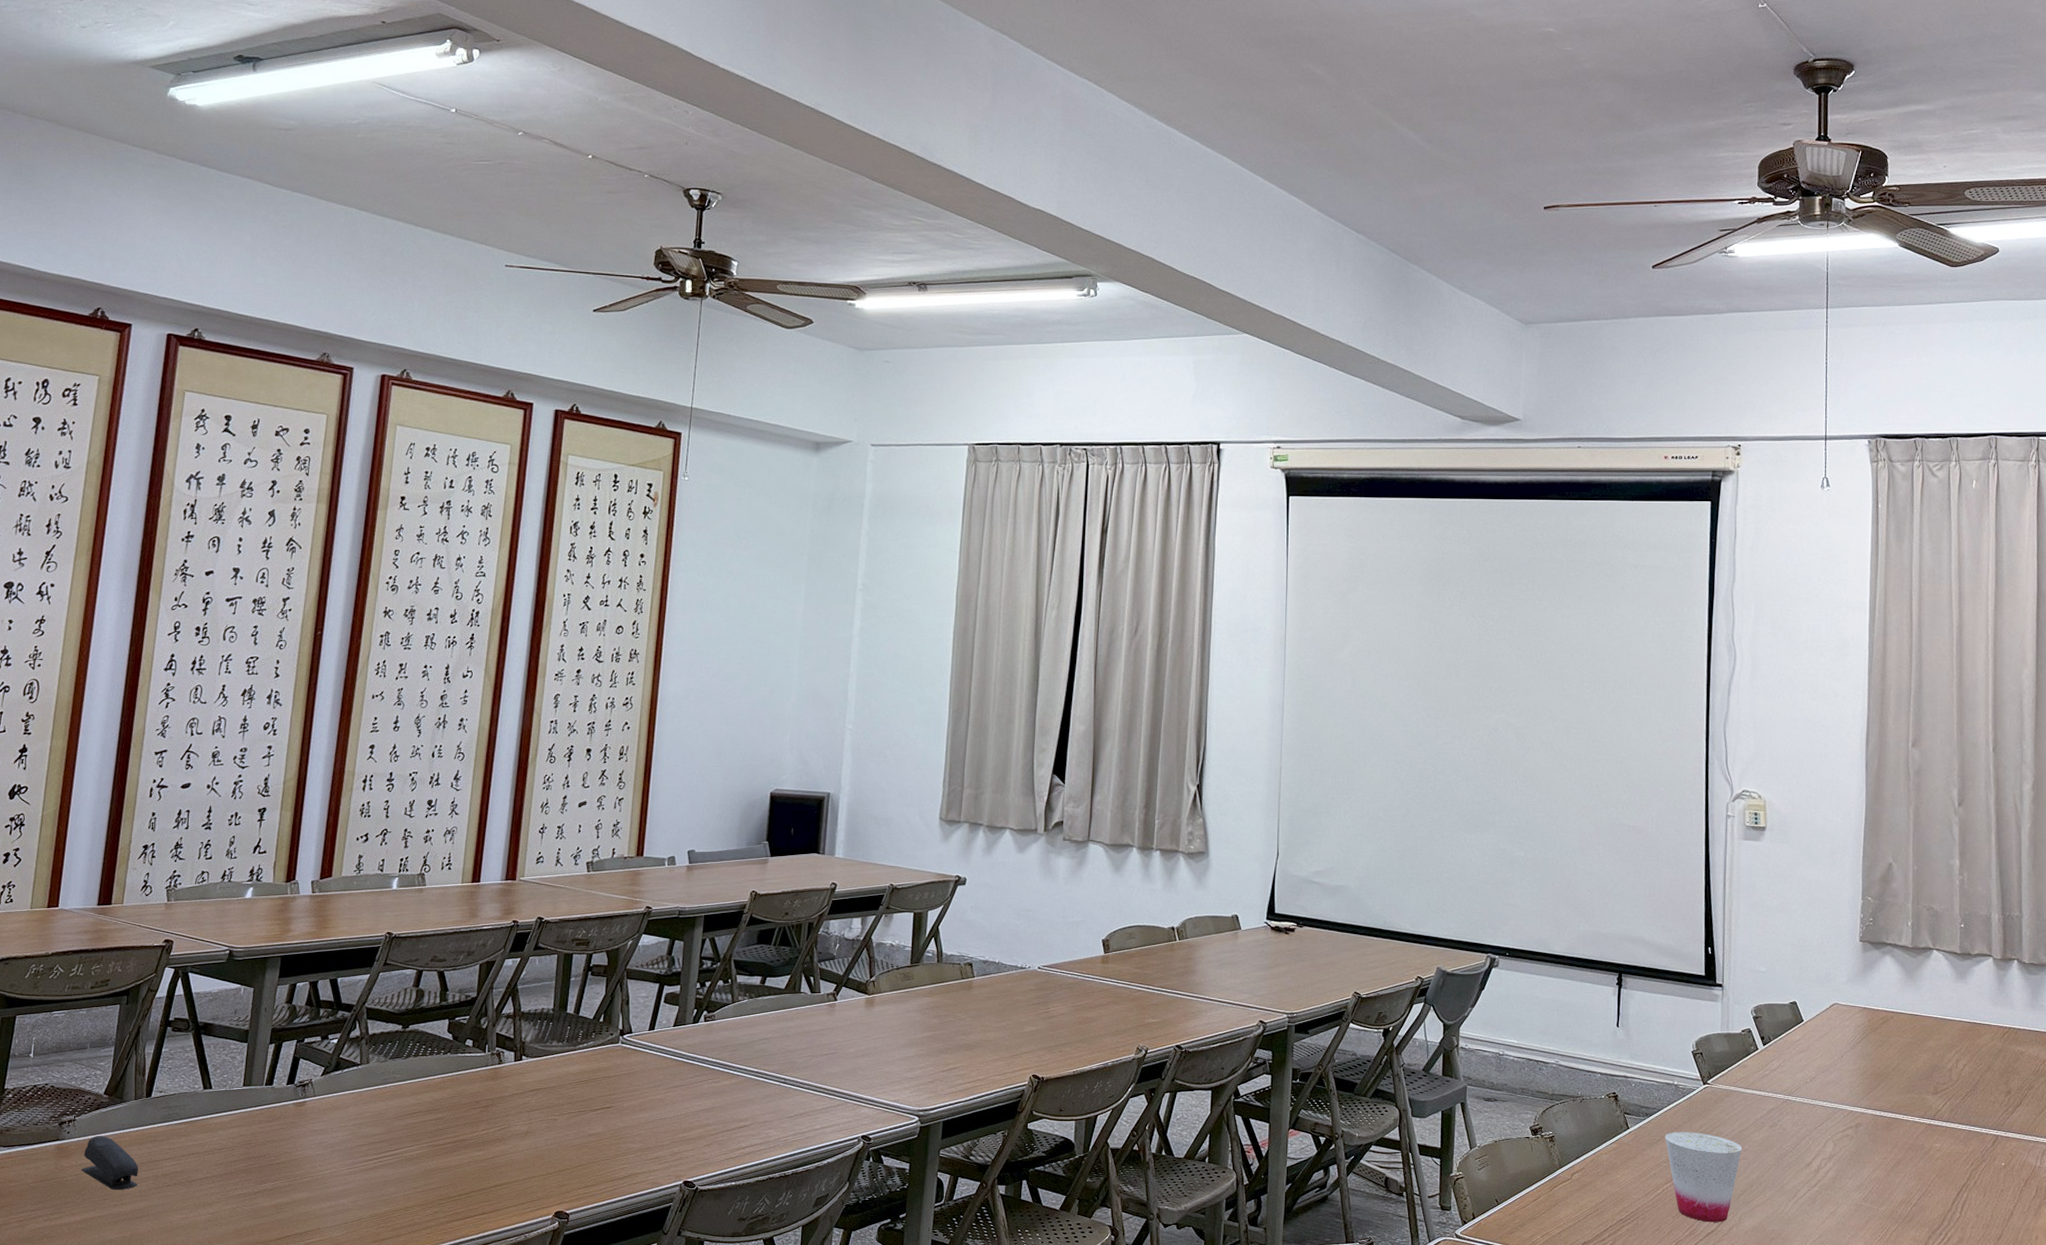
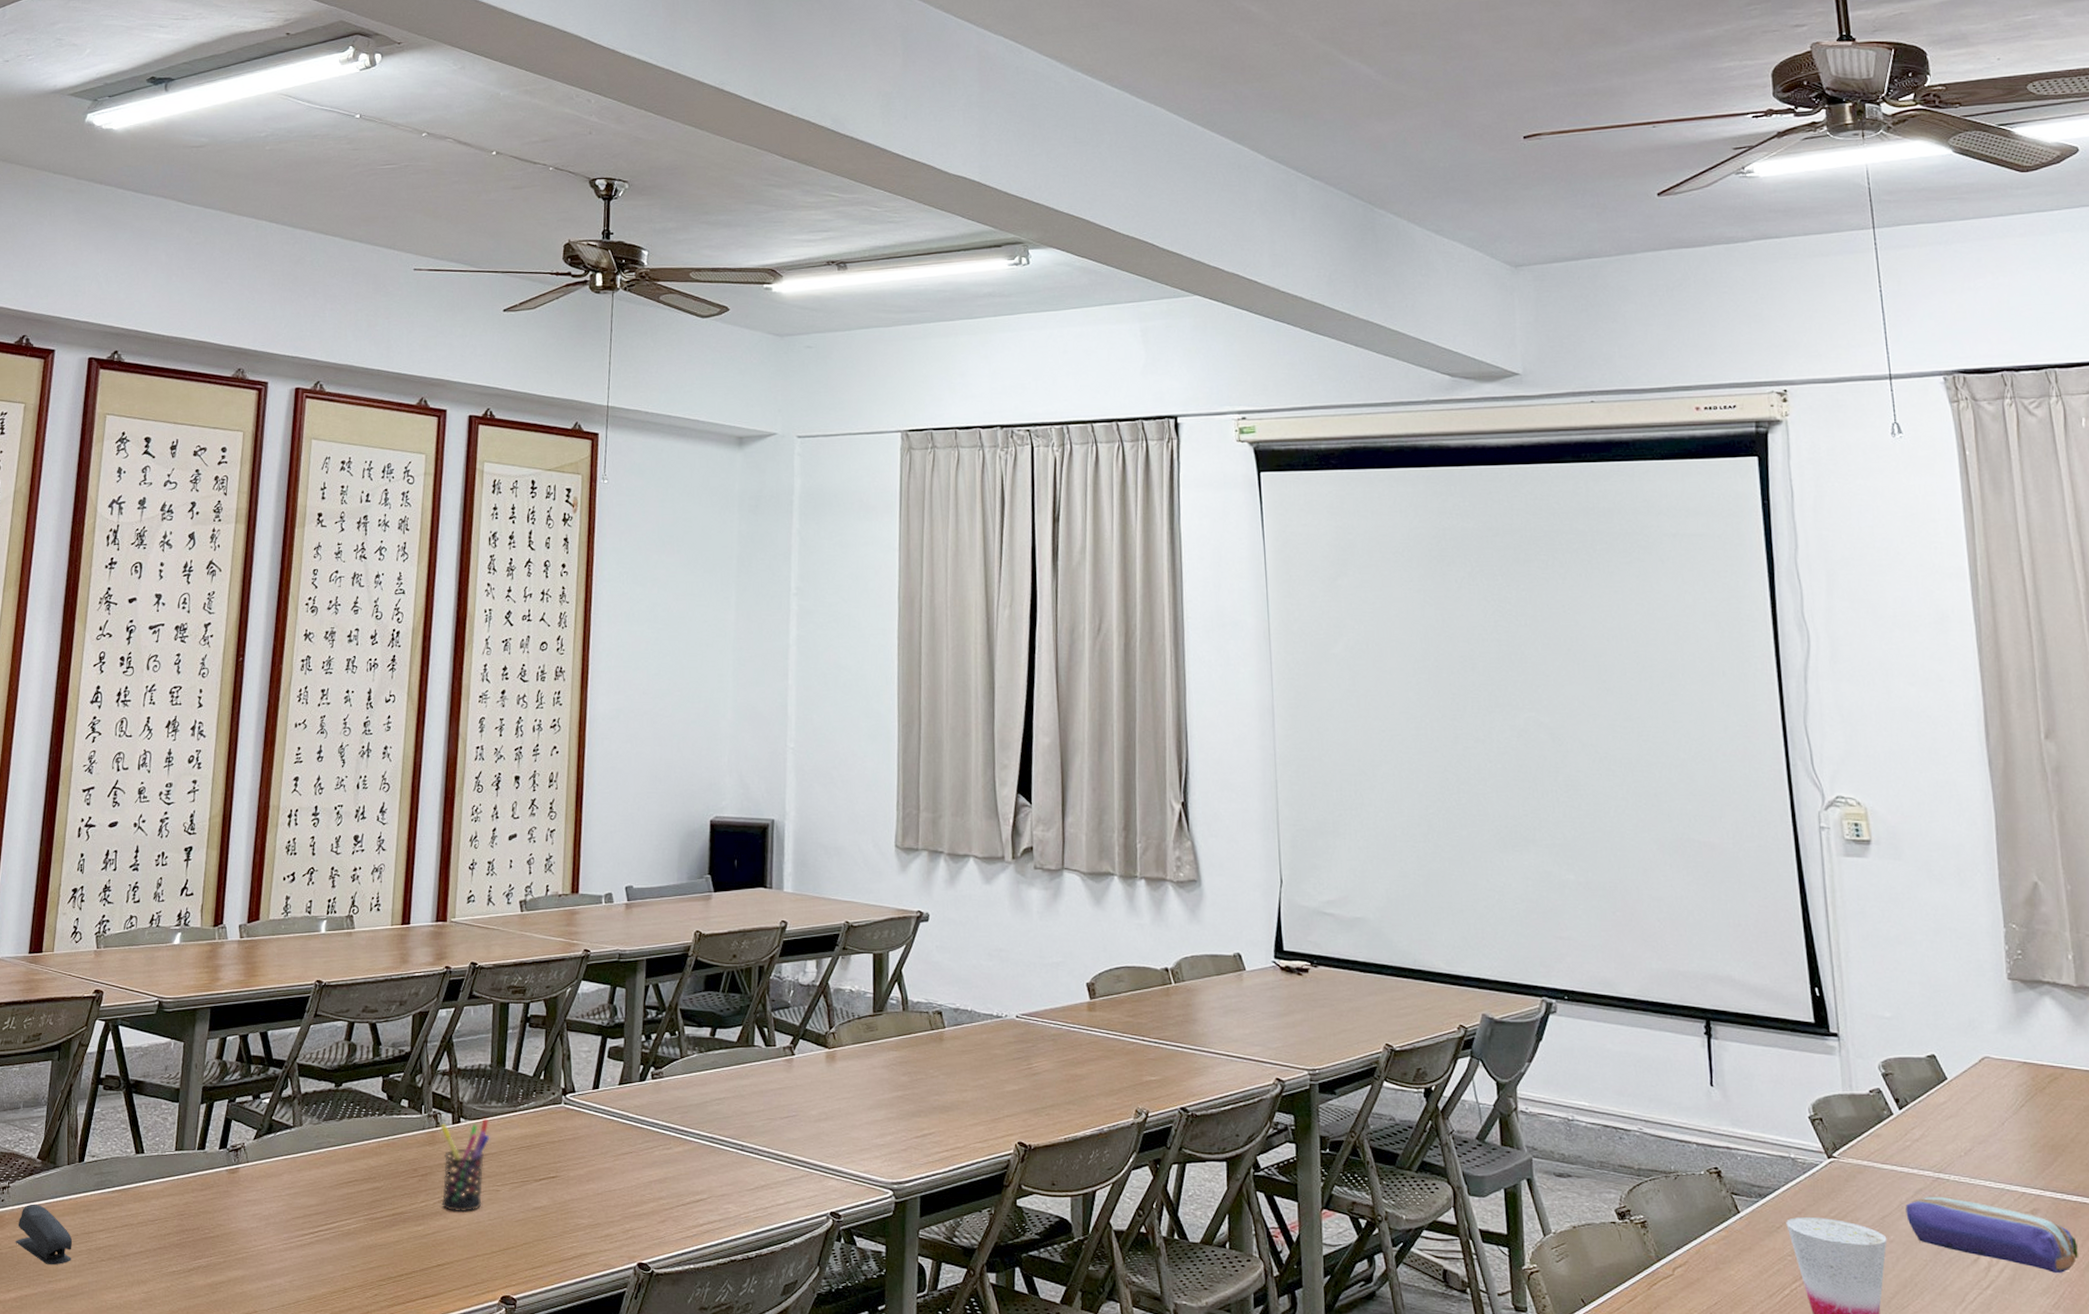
pen holder: none [501,1056,550,1139] -> present [440,1118,490,1213]
pencil case: none [1759,1114,1887,1174] -> present [1905,1196,2078,1274]

